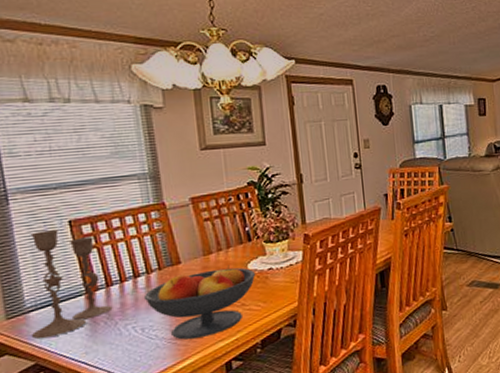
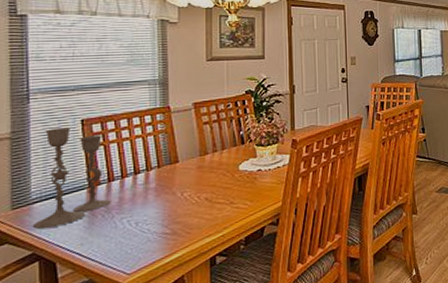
fruit bowl: present [143,265,256,340] -> none [141,165,246,234]

